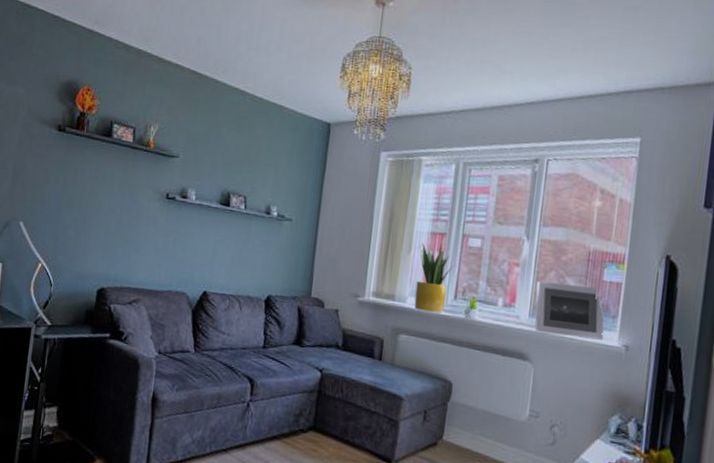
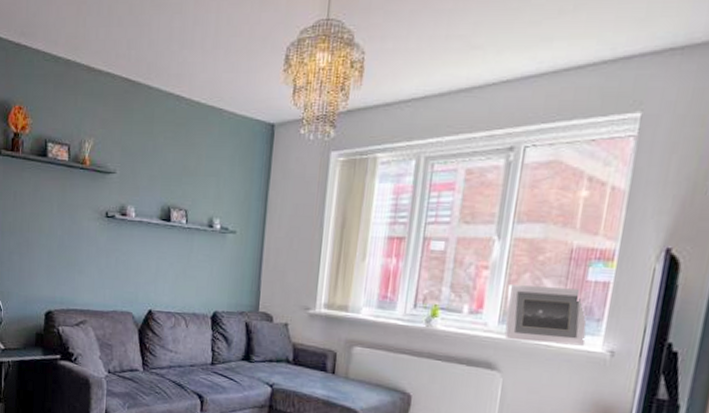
planter: present [414,243,453,313] -> none [369,248,412,323]

